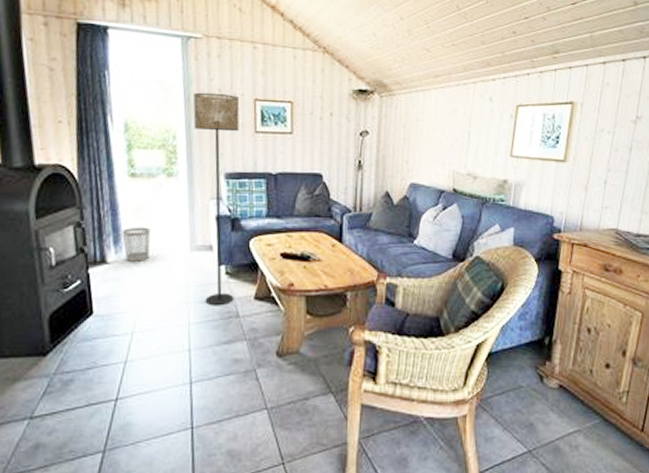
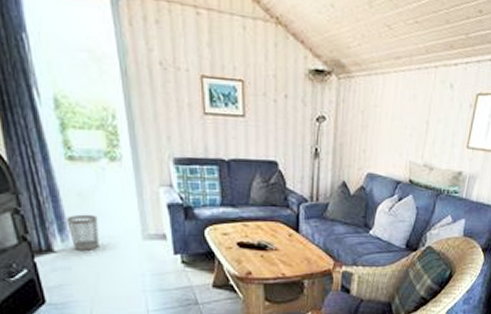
floor lamp: present [193,92,240,306] -> none [130,64,192,294]

